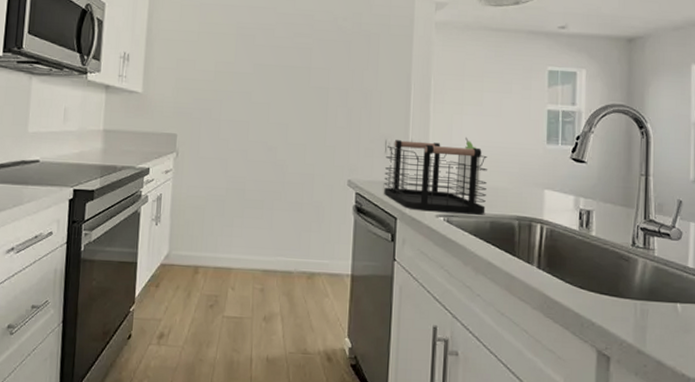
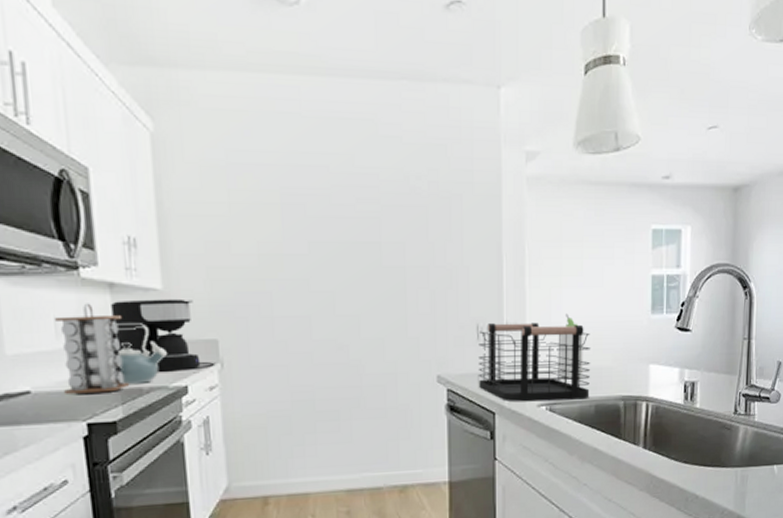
spice rack: none [62,99,111,168] -> present [53,303,130,395]
kettle: none [102,114,138,163] -> present [116,322,167,385]
coffee maker: none [104,99,172,156] -> present [111,298,216,372]

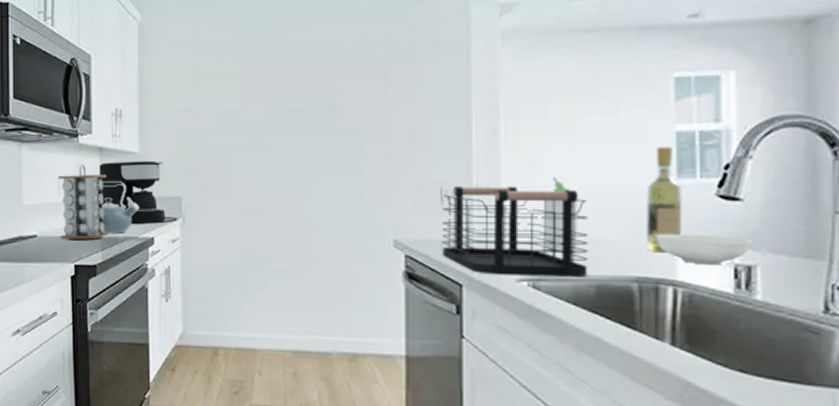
bottle: none [630,287,654,375] -> present [646,146,683,253]
bowl: none [636,358,696,383] -> present [656,233,753,265]

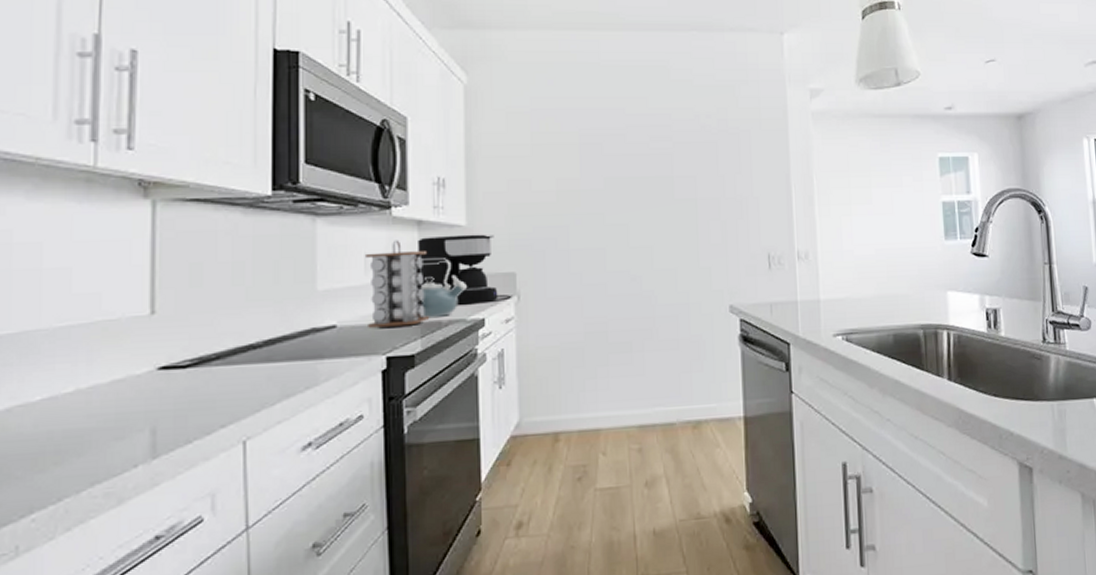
dish rack: present [441,186,589,277] -> none [771,250,887,331]
bottle: present [545,177,579,251] -> none [852,241,879,307]
bottle: present [646,146,683,253] -> none [924,214,951,303]
bowl: present [656,233,753,265] -> none [933,285,997,311]

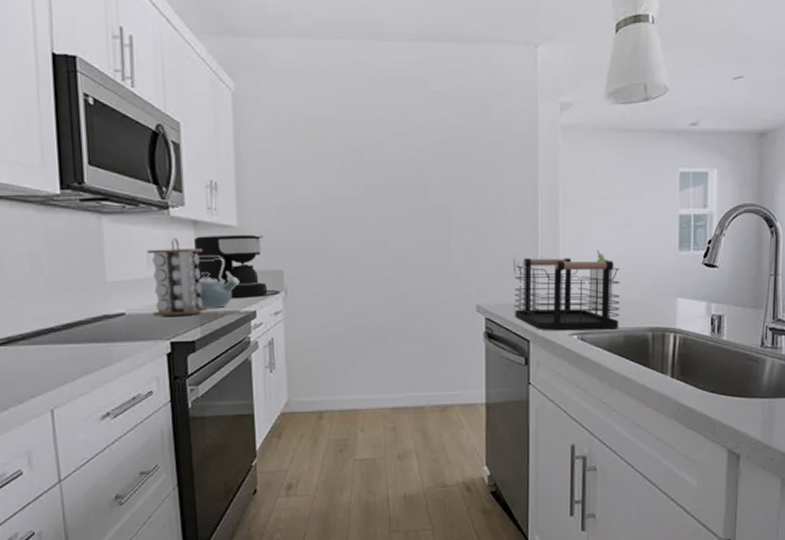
dish rack: none [771,250,887,331] -> present [514,258,621,330]
bottle: none [852,241,879,307] -> present [590,250,614,310]

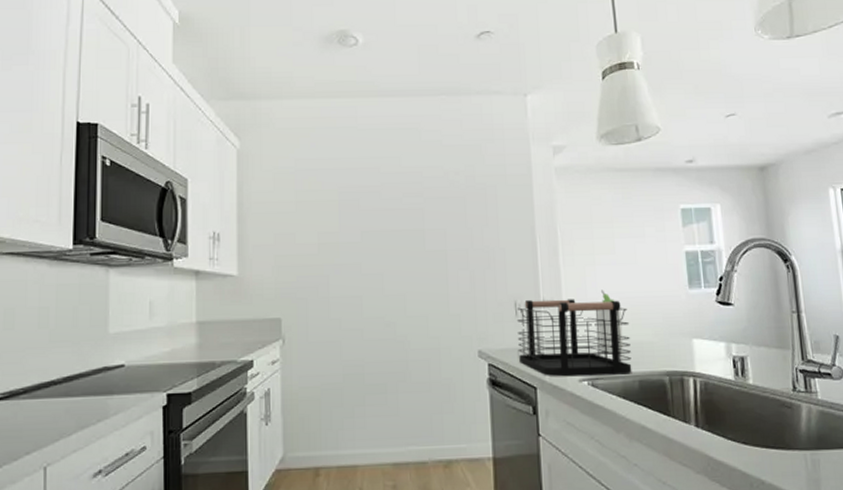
spice rack: present [146,238,208,317] -> none [149,288,205,368]
coffee maker: present [194,234,281,298] -> none [195,283,278,347]
kettle: present [198,254,239,309] -> none [198,303,237,360]

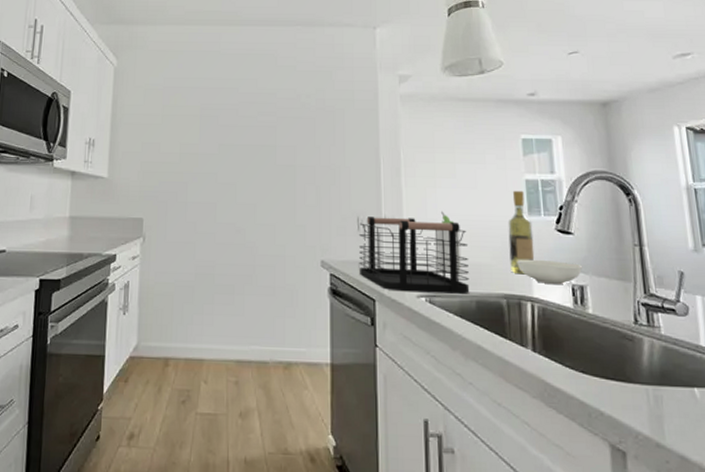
bottle: none [668,263,696,350] -> present [508,190,535,275]
bowl: none [678,333,743,358] -> present [517,259,583,285]

